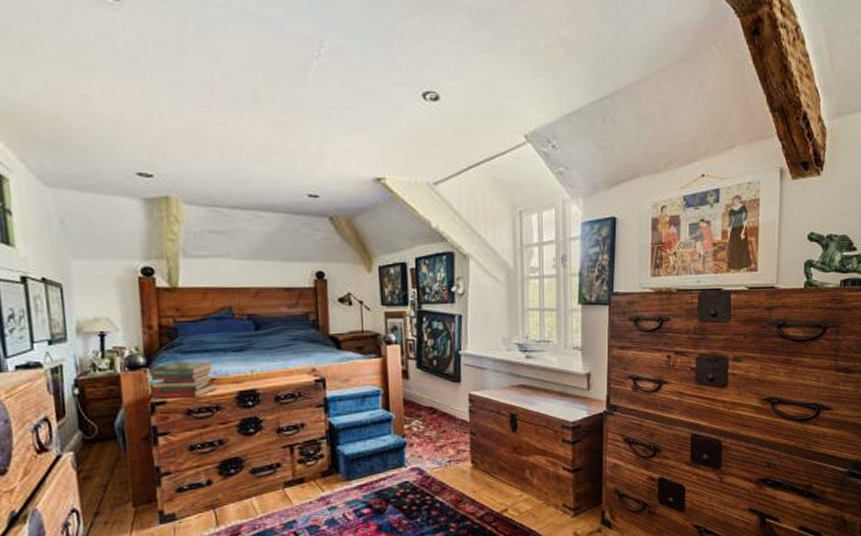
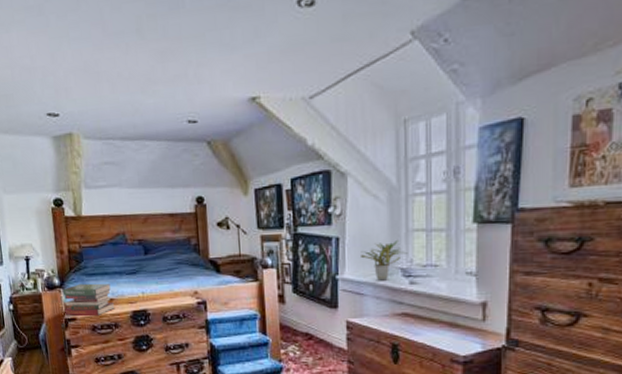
potted plant: none [482,319,524,356] -> present [361,240,408,281]

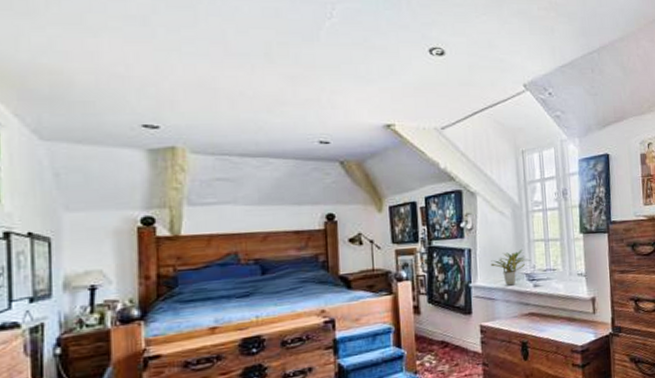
books: present [63,283,115,317] -> none [144,309,219,354]

